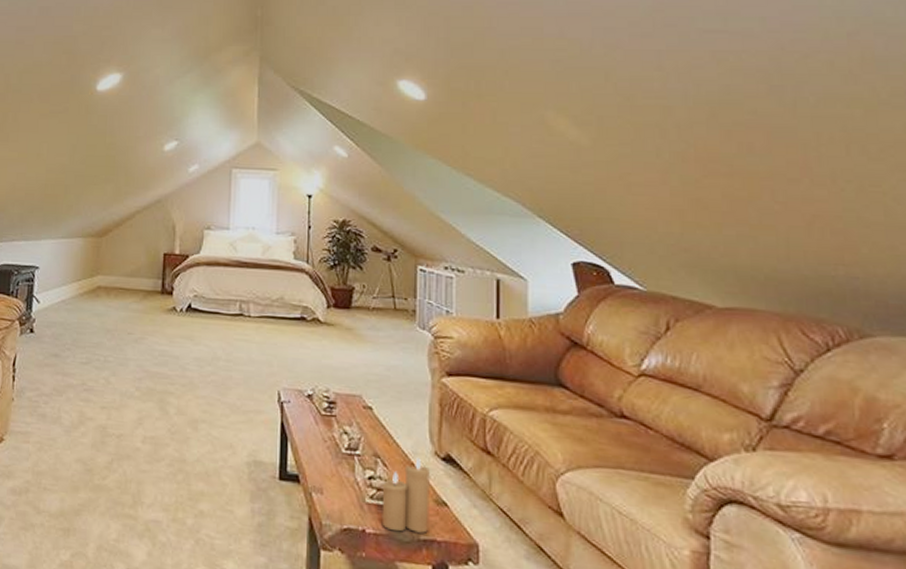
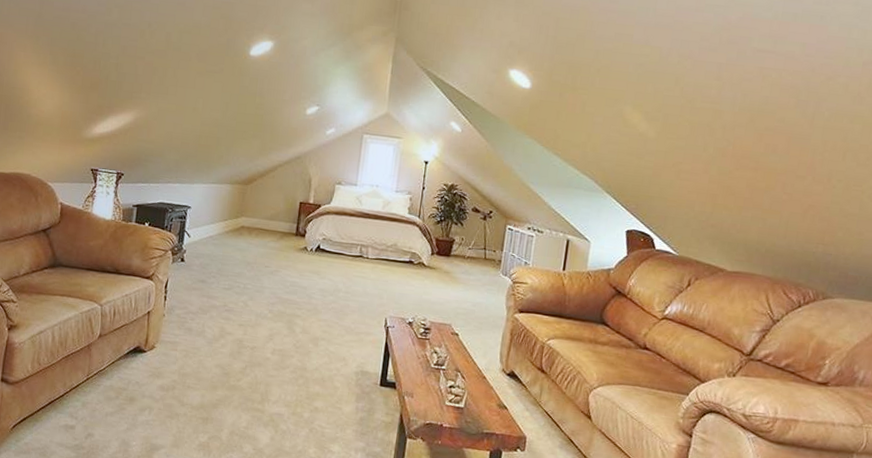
candle: present [382,458,430,533] -> none [456,373,497,428]

